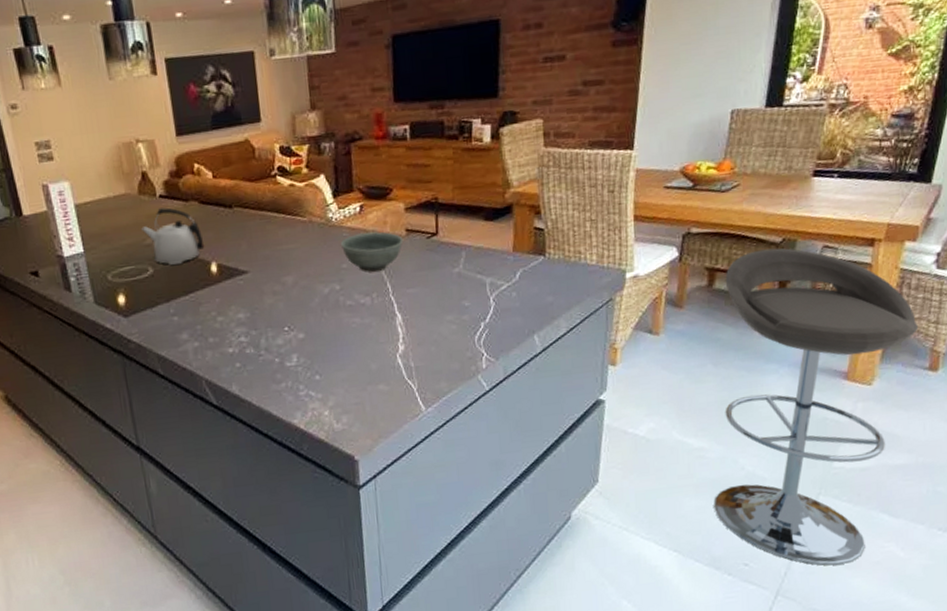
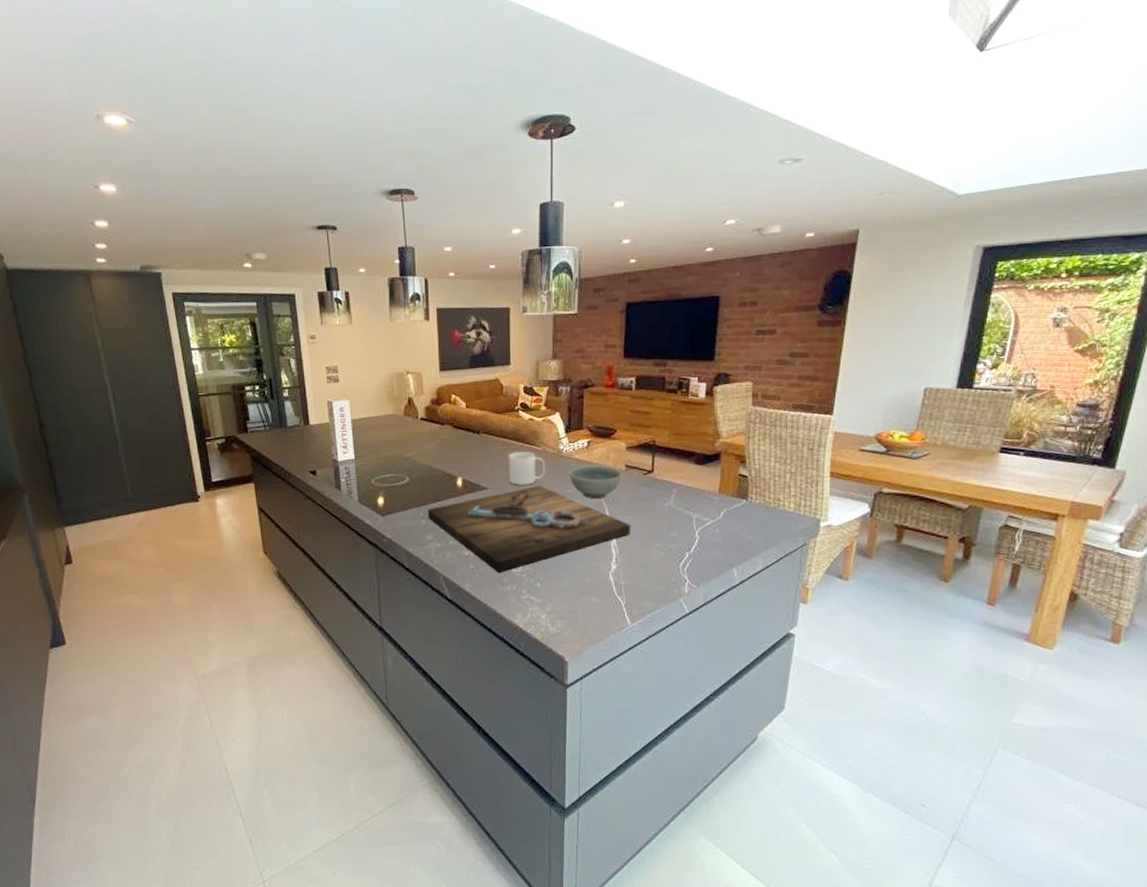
kettle: present [140,207,205,265] -> none [402,428,454,476]
cutting board: none [178,263,418,370] -> present [427,486,631,574]
mug: none [268,224,315,265] -> present [508,452,546,485]
bar stool: present [714,248,919,566] -> none [894,513,1101,818]

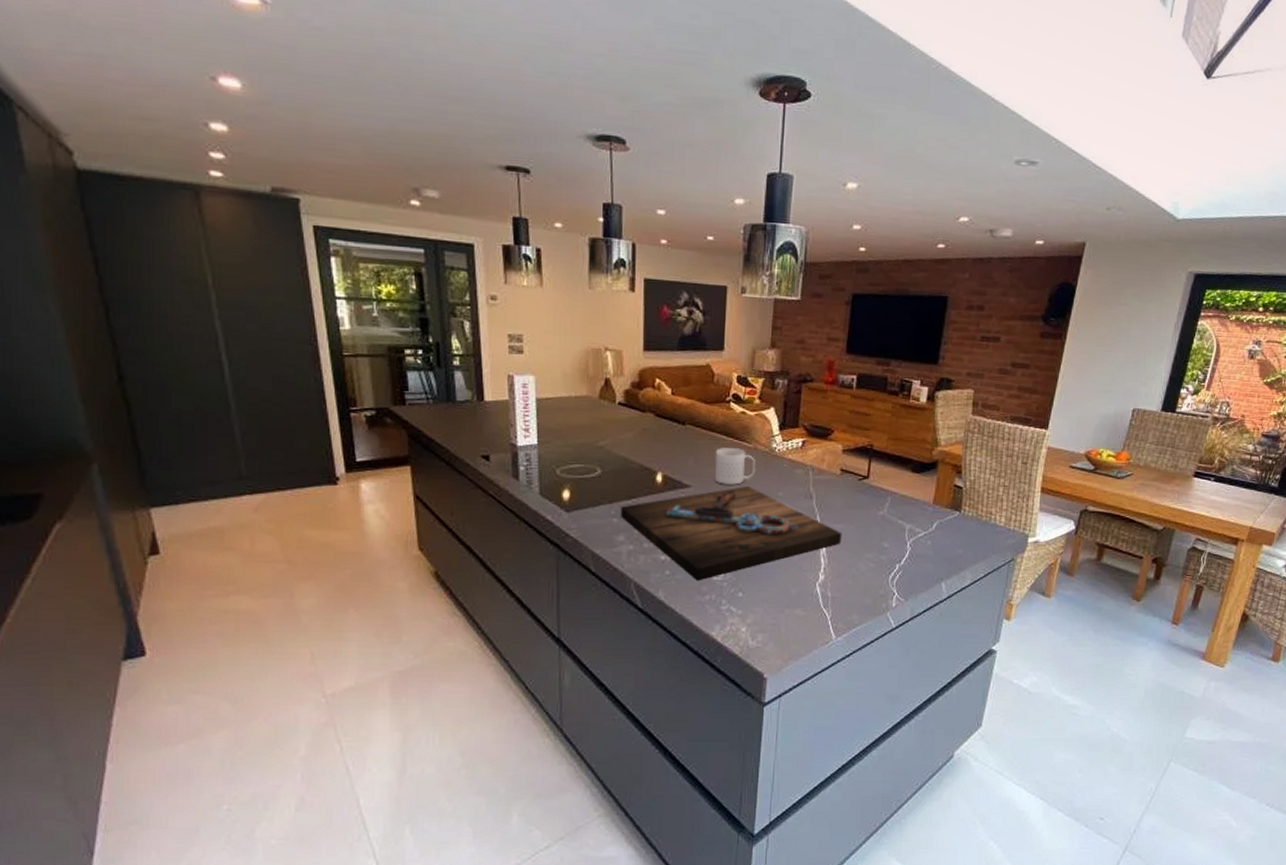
bowl: present [569,465,623,499] -> none [780,466,837,503]

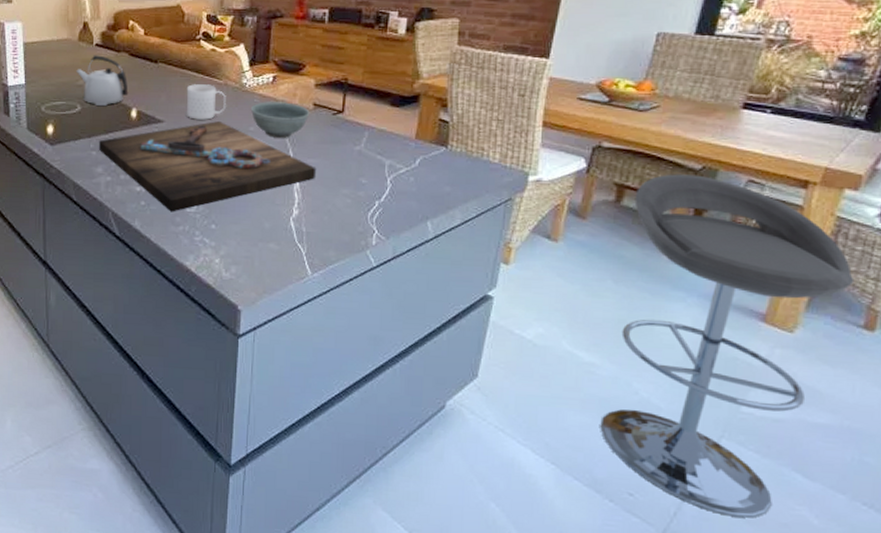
kettle: none [595,414,654,469] -> present [75,55,129,106]
bowl: none [780,466,837,503] -> present [251,102,310,138]
bar stool: none [1079,534,1267,828] -> present [600,174,855,518]

